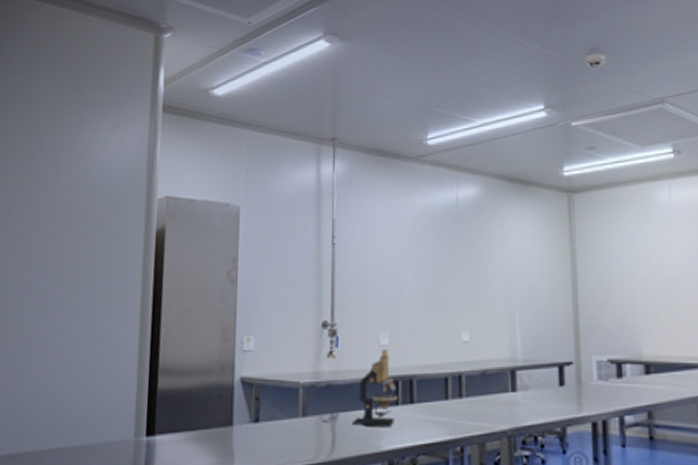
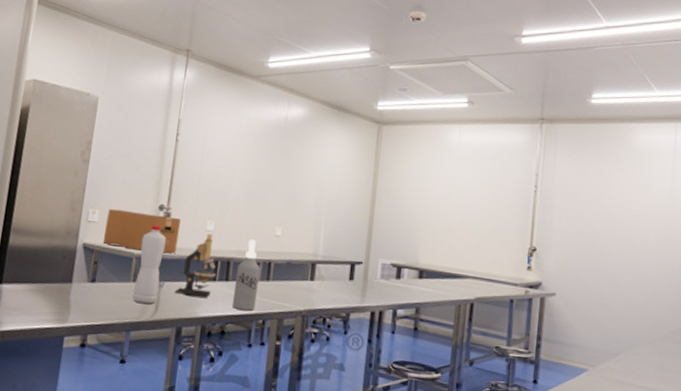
box: none [263,332,349,379] -> present [103,209,181,254]
bottle: none [303,346,335,441] -> present [132,224,167,304]
spray bottle: none [421,349,450,437] -> present [232,239,260,311]

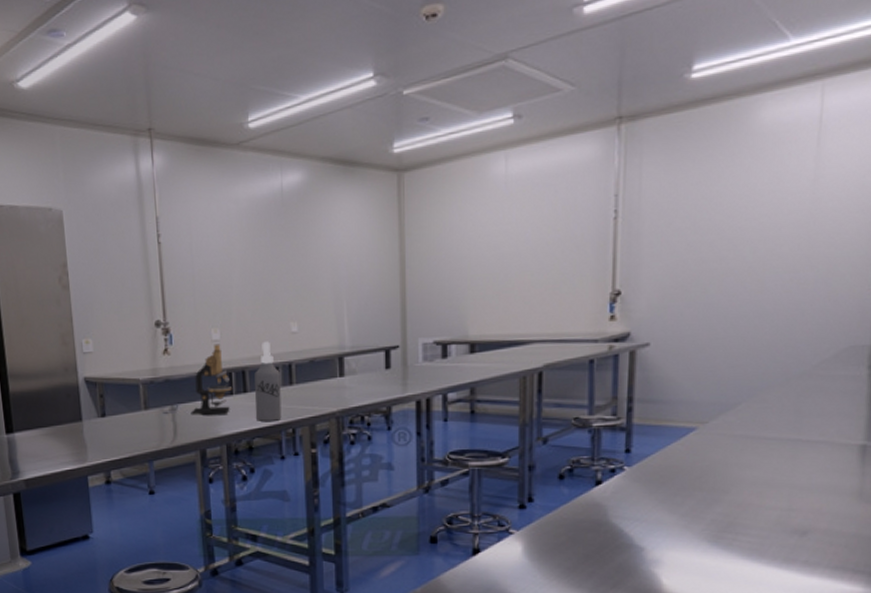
box: present [103,209,181,254] -> none [102,332,184,375]
bottle: present [132,224,167,304] -> none [144,344,175,430]

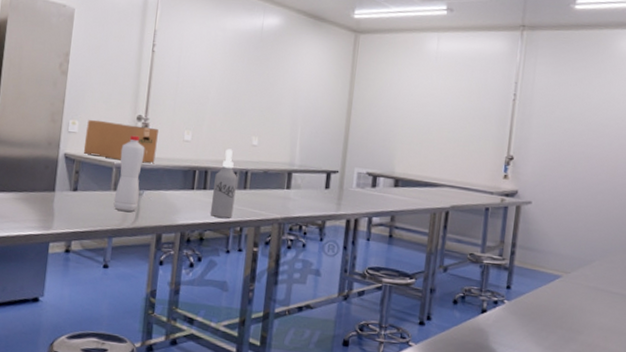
box: none [102,332,184,375] -> present [84,120,158,163]
bottle: none [144,344,175,430] -> present [113,135,145,212]
microscope: present [190,344,233,416] -> none [154,143,195,207]

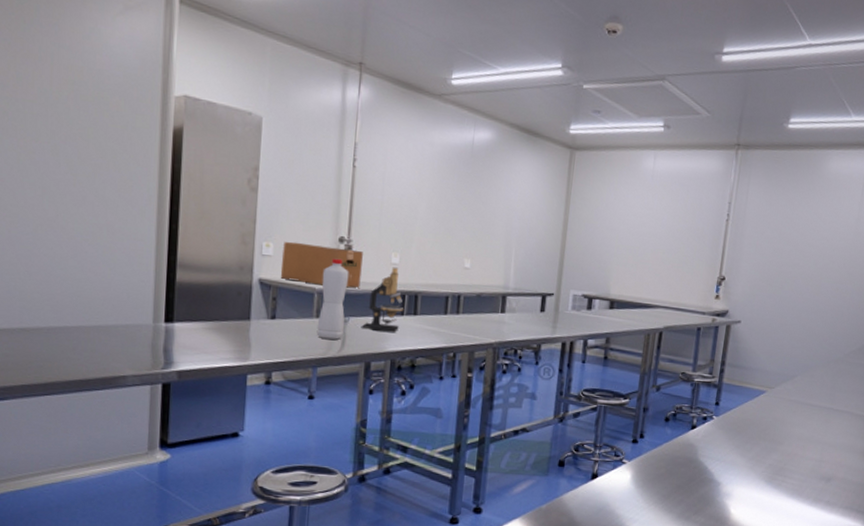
microscope: none [154,143,195,207] -> present [361,267,404,333]
spray bottle: present [210,148,237,219] -> none [421,272,449,344]

